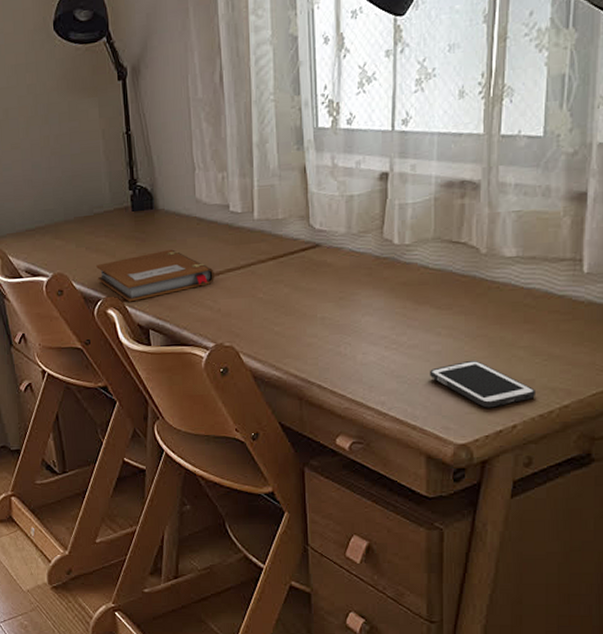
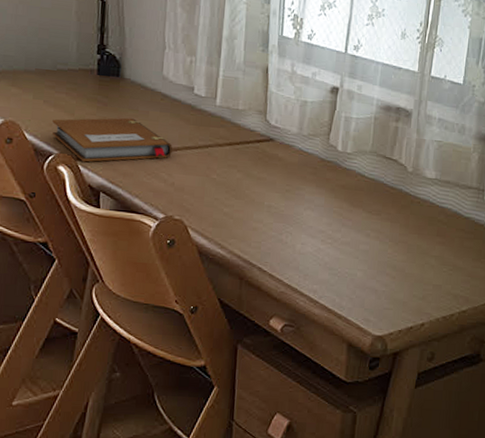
cell phone: present [430,360,535,408] -> none [357,262,441,306]

